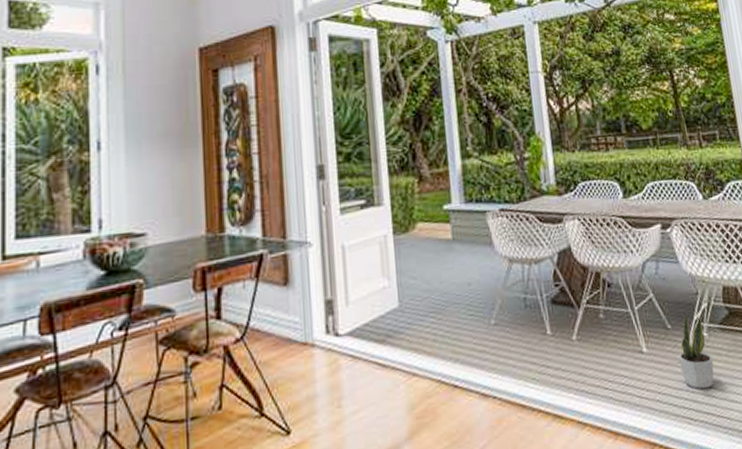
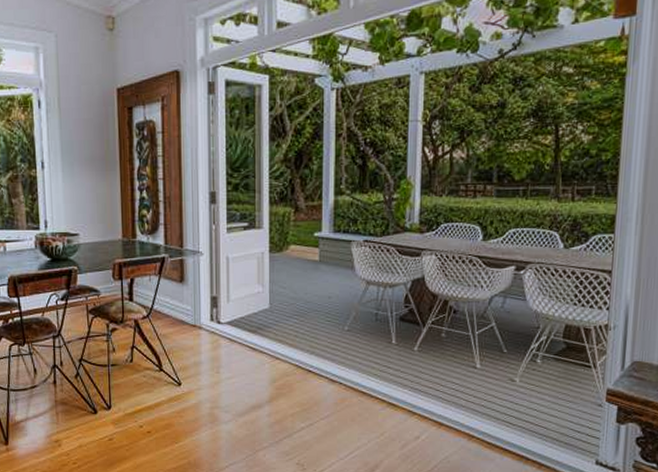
potted plant: present [678,312,715,390] -> none [509,342,541,403]

